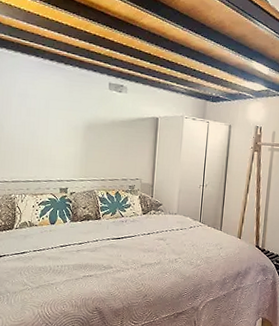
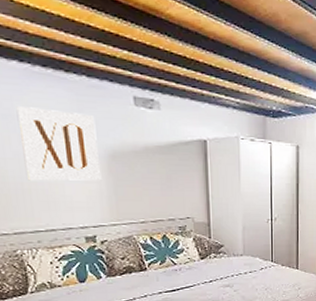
wall art: none [27,88,80,145] -> present [16,106,102,181]

